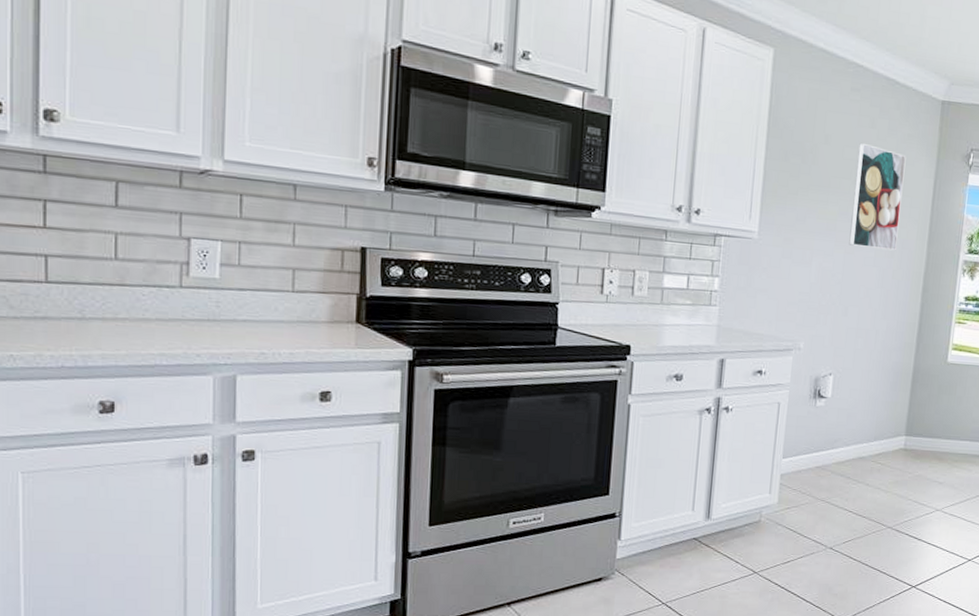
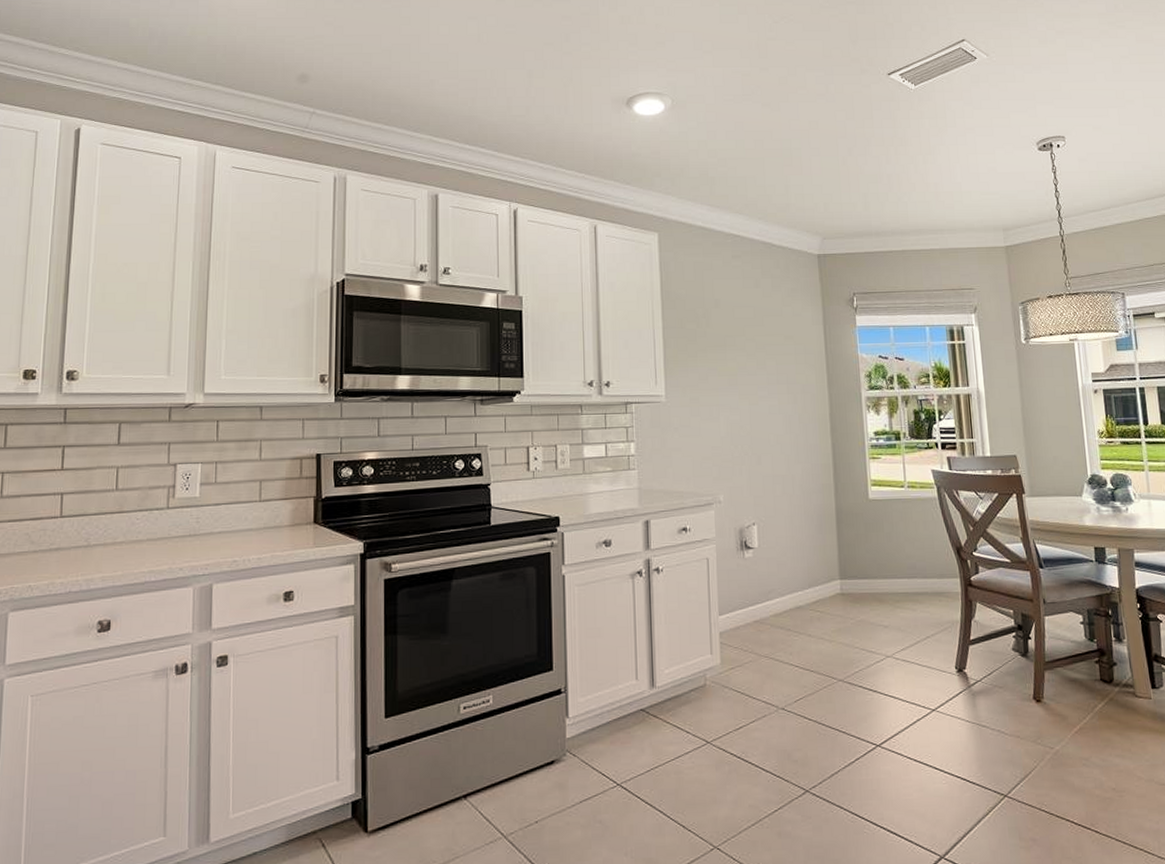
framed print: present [849,142,906,251] -> none [747,302,798,397]

